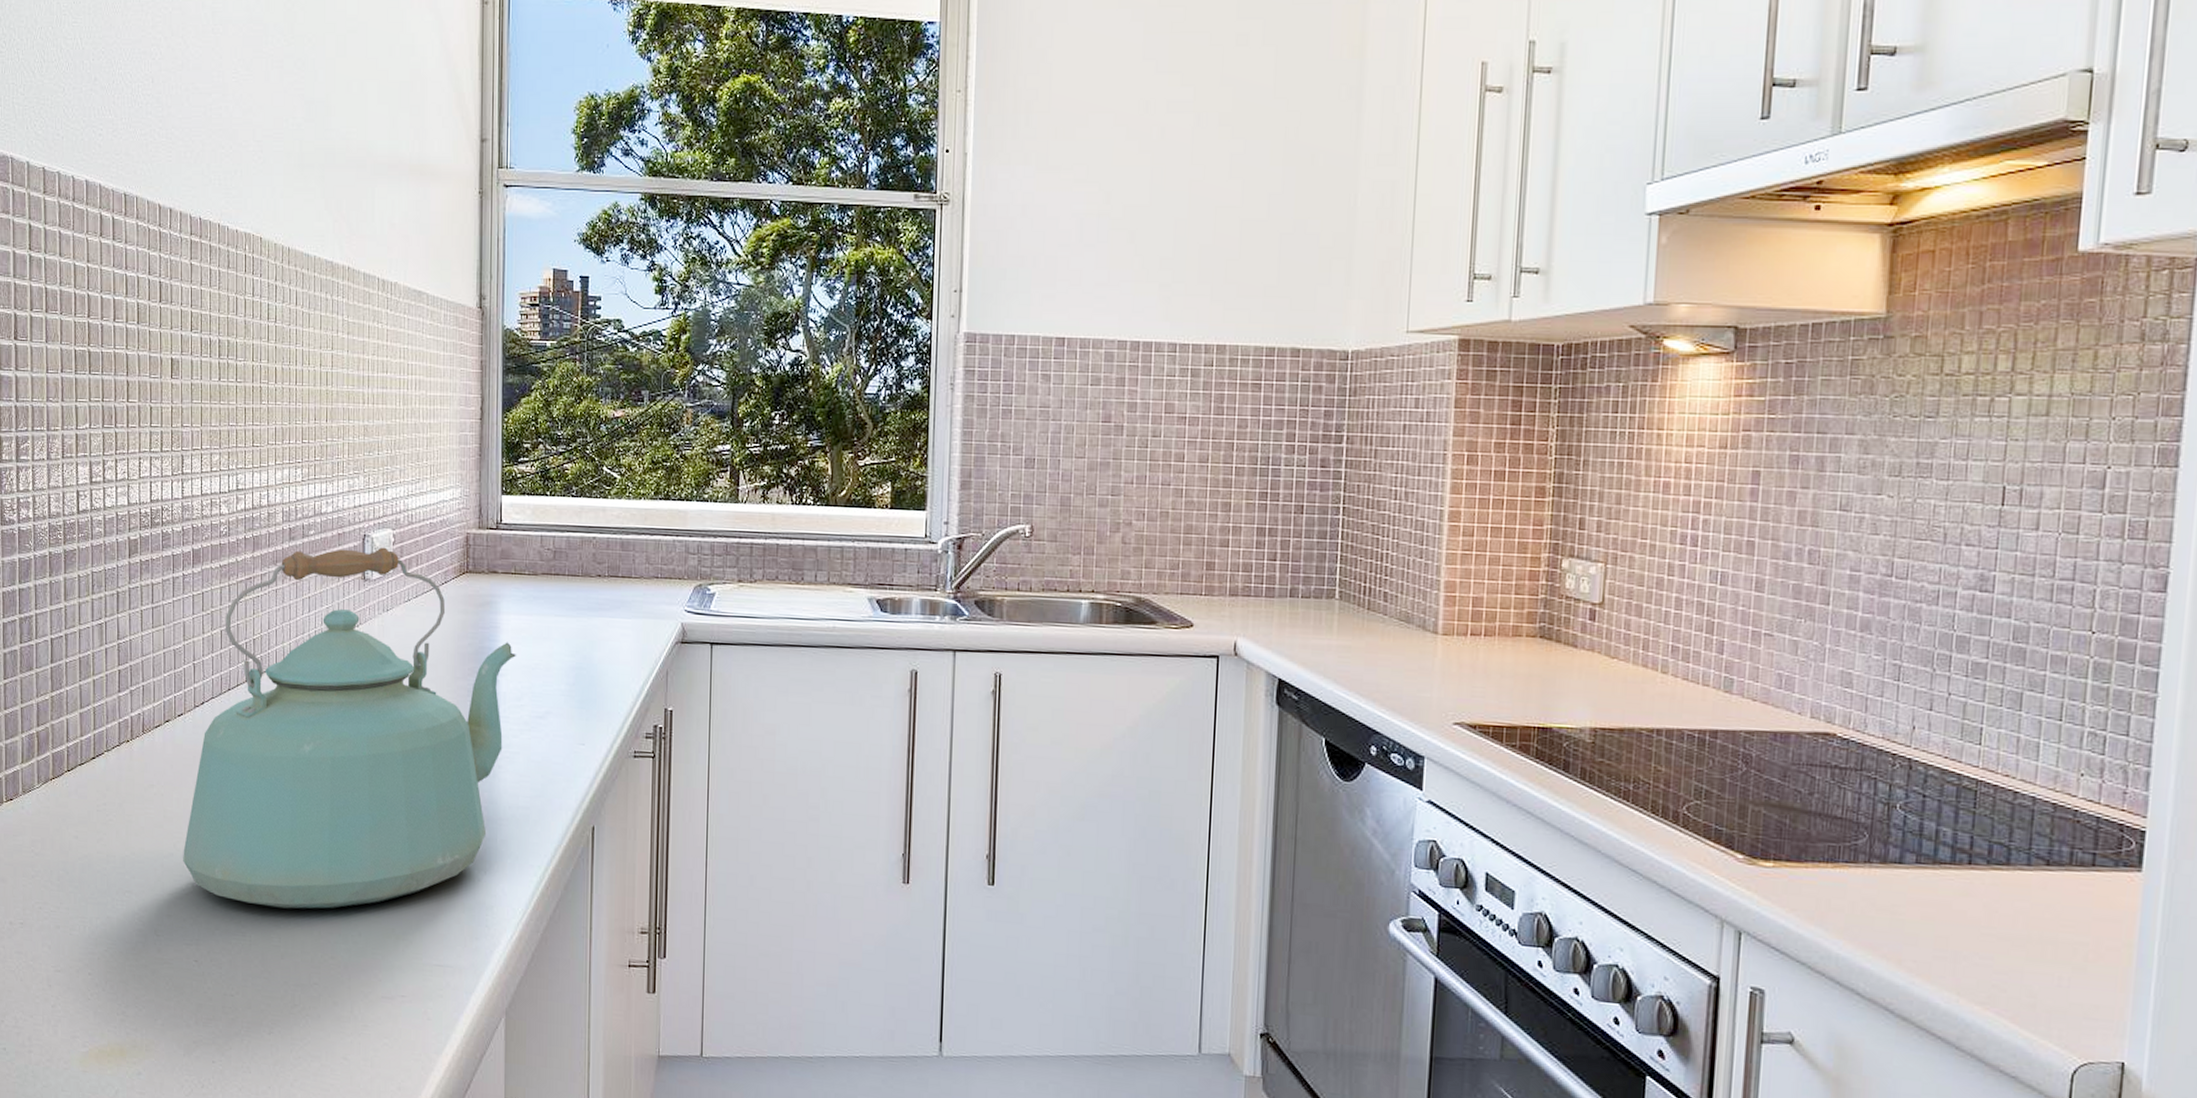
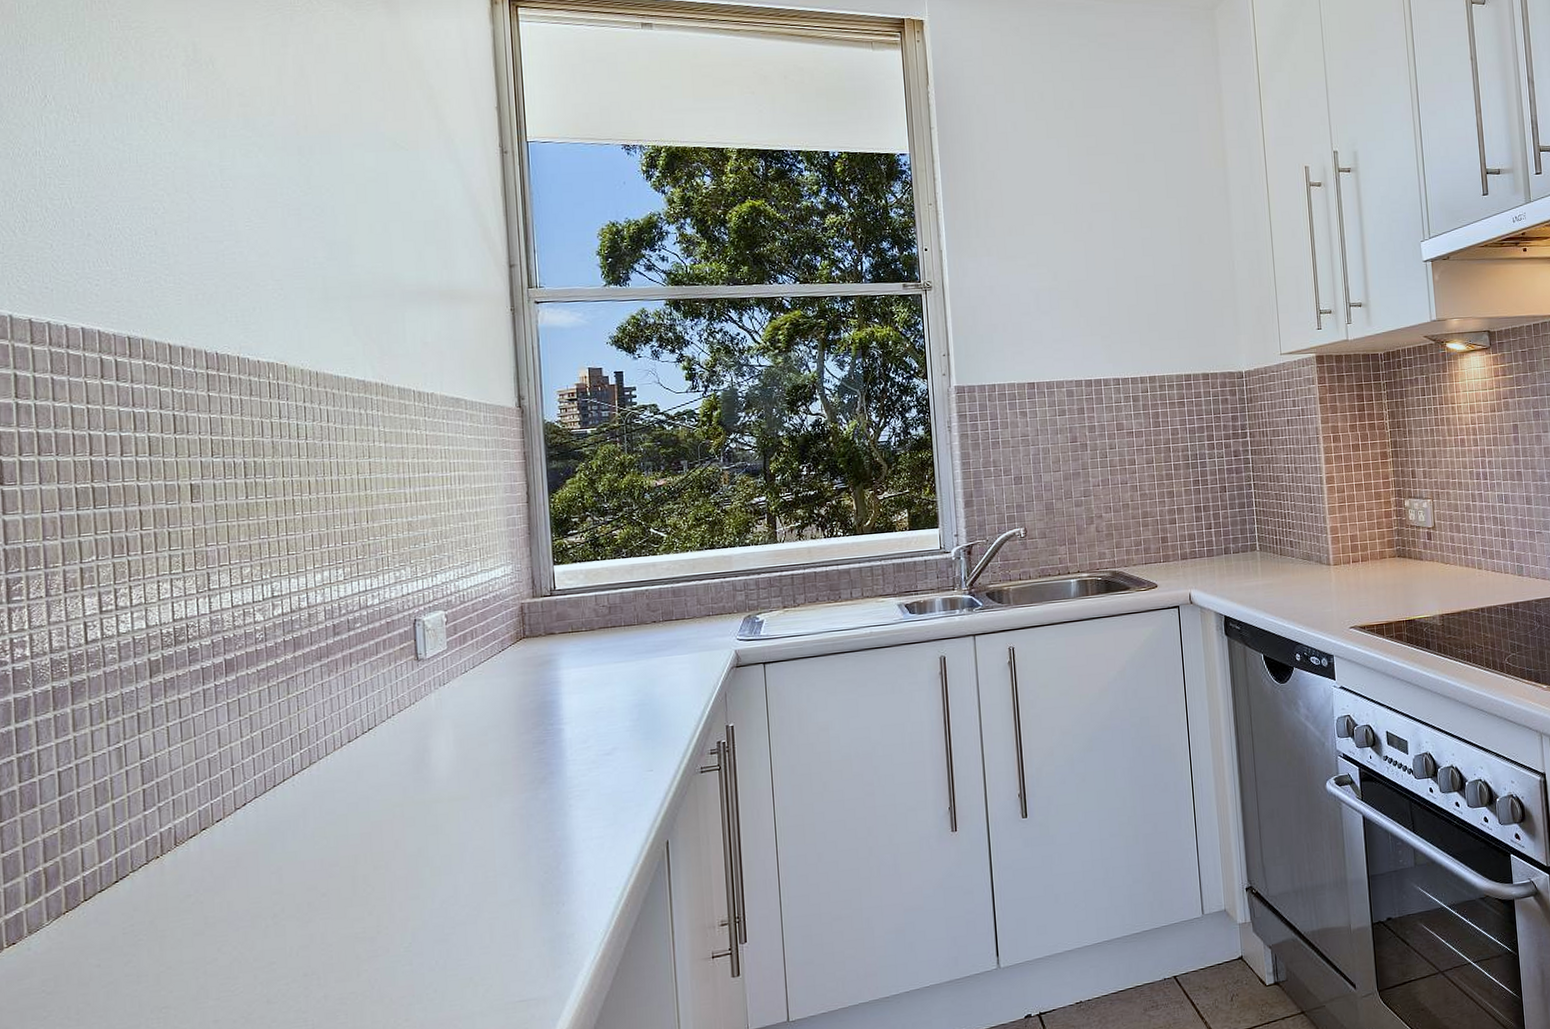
kettle: present [183,547,516,909] -> none [229,627,579,989]

